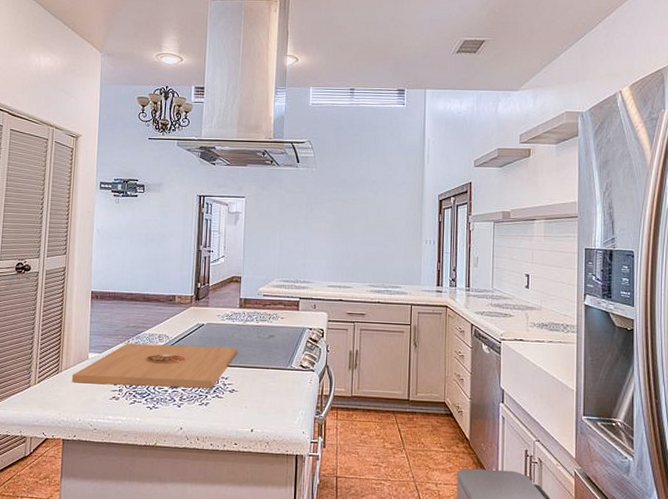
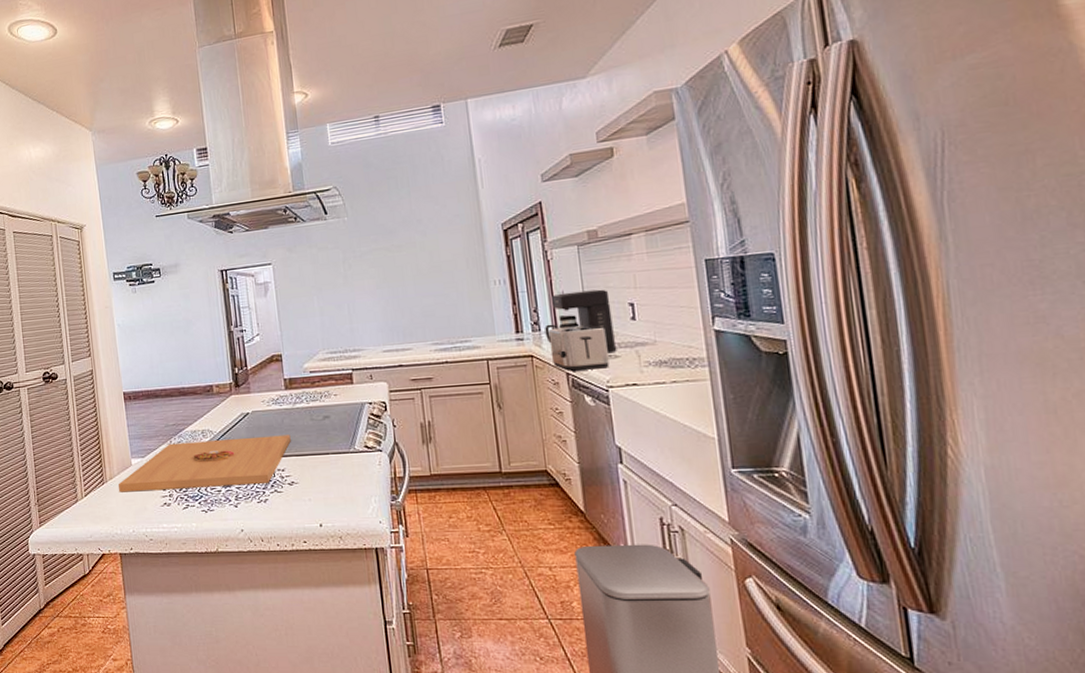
coffee maker: none [459,258,512,313] -> present [544,289,617,354]
toaster: none [461,286,505,324] -> present [548,325,610,371]

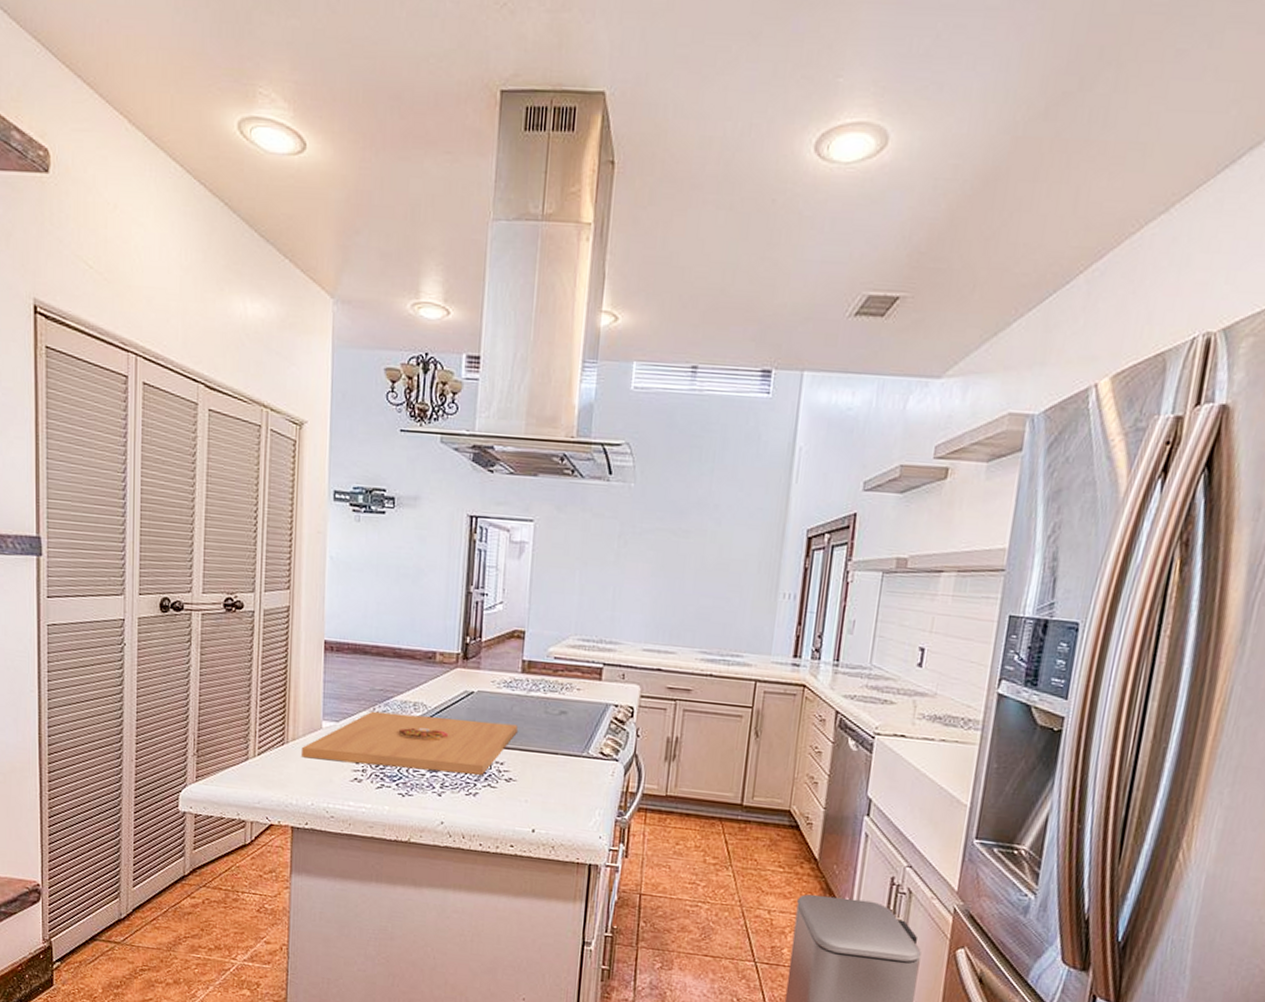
coffee maker: present [544,289,617,354] -> none [824,622,902,698]
toaster: present [548,325,610,371] -> none [825,659,889,714]

